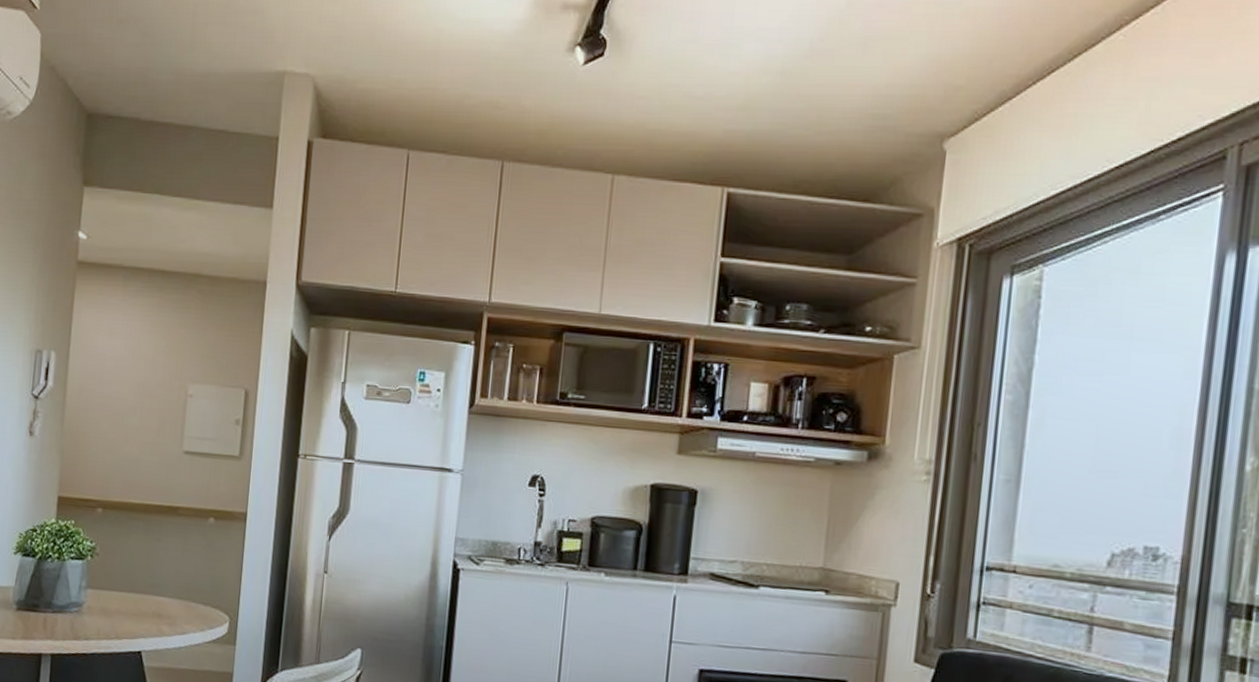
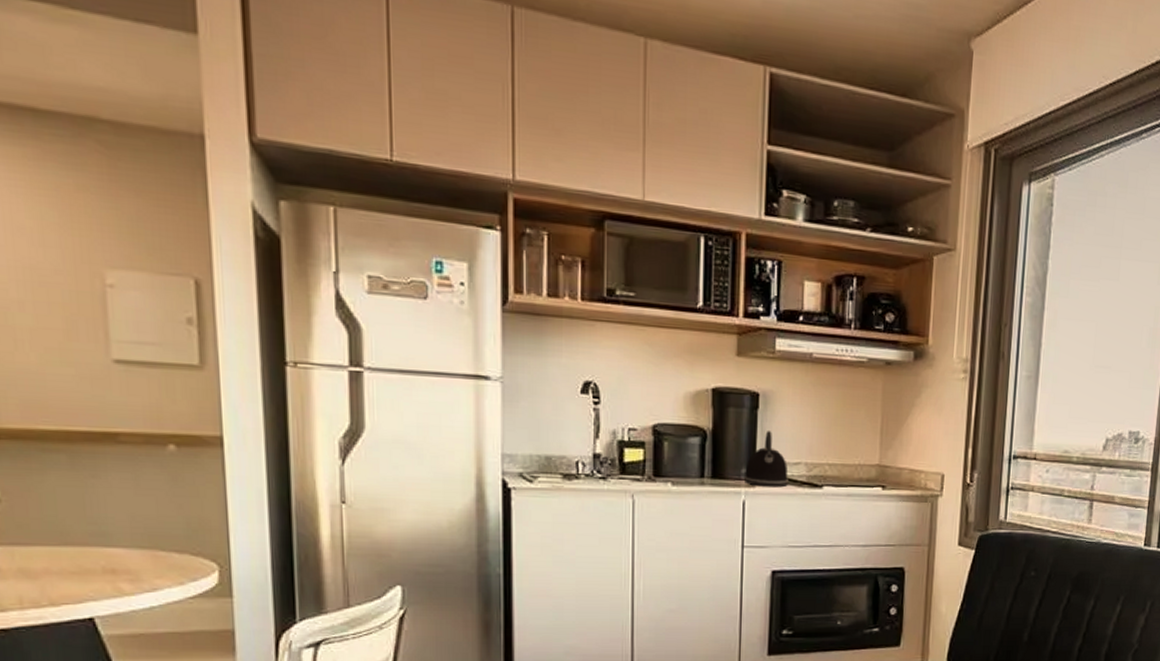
kettle: none [676,527,723,585] -> present [743,431,788,488]

